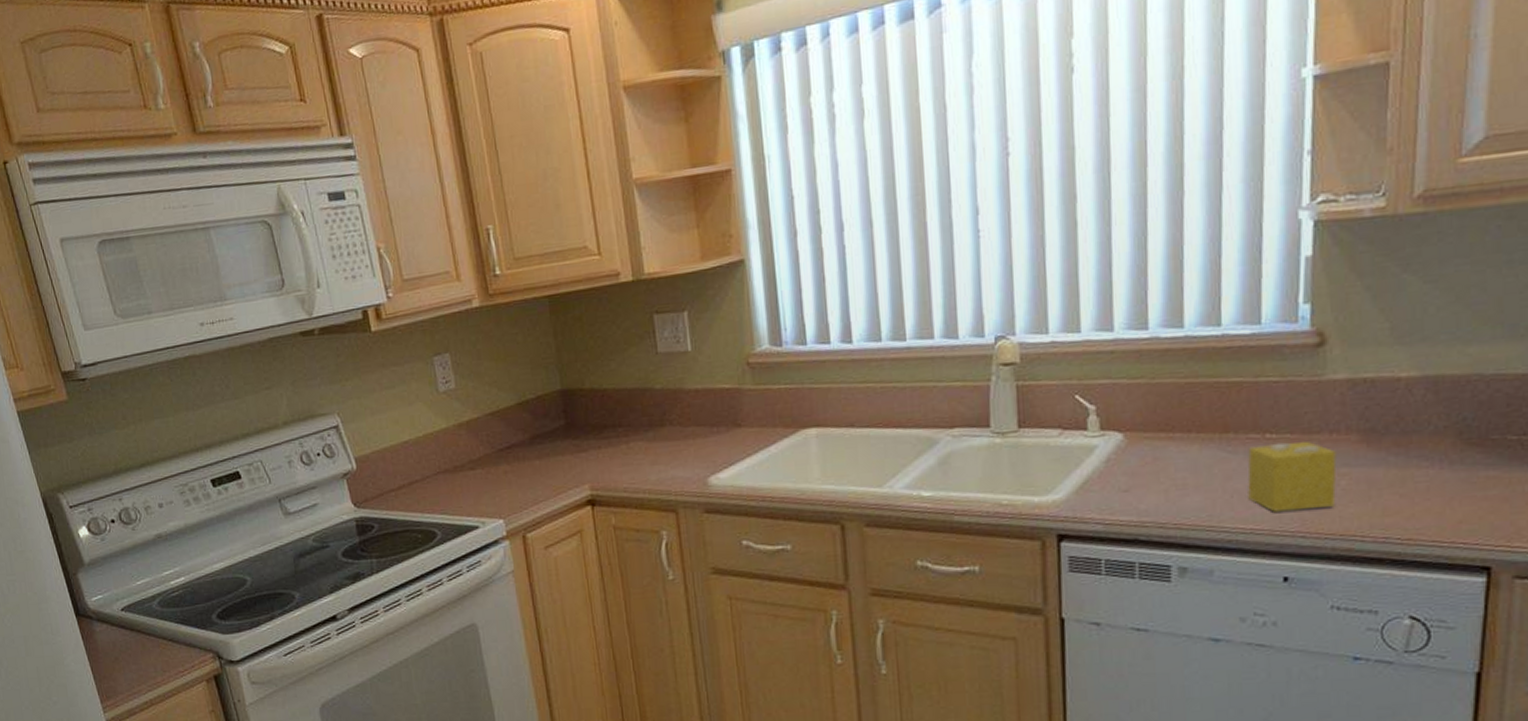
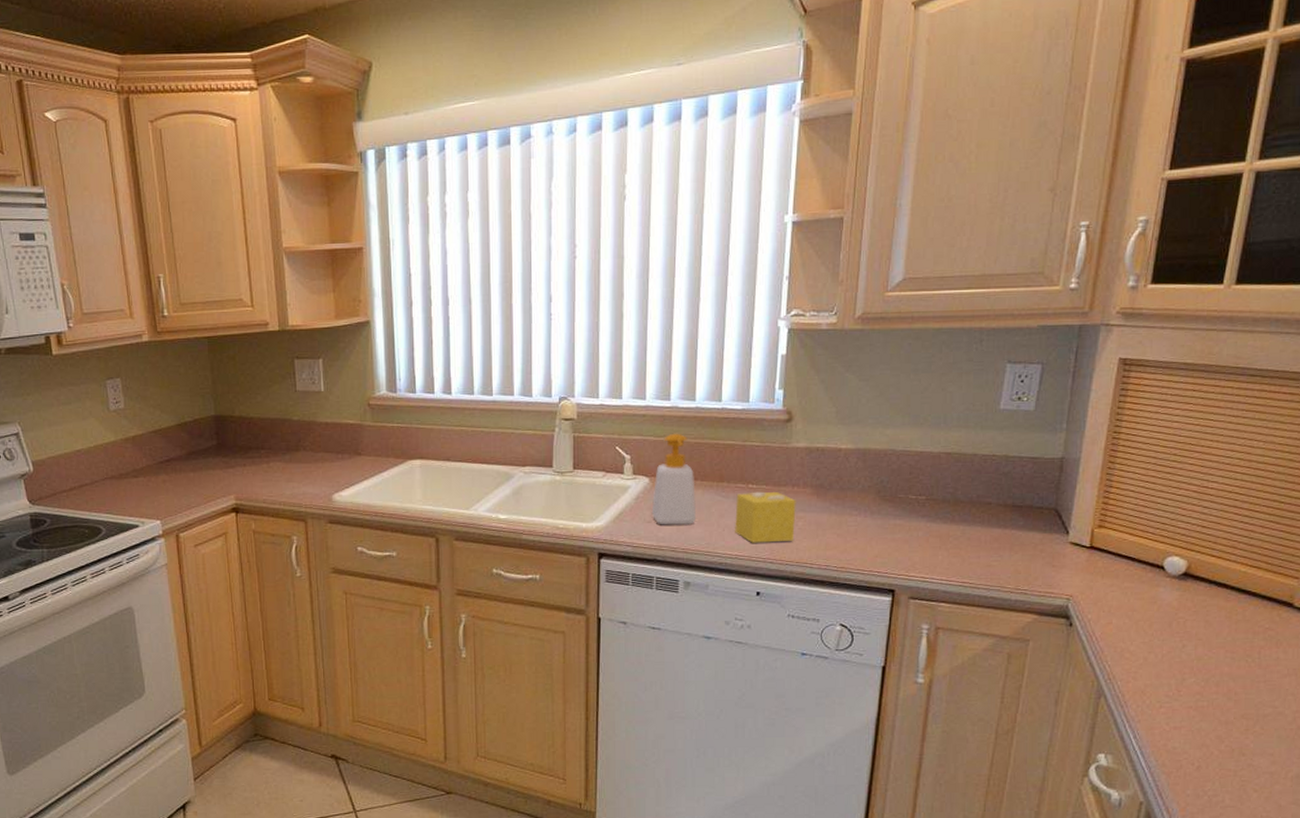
soap bottle: none [1128,372,1192,494] -> present [651,433,697,525]

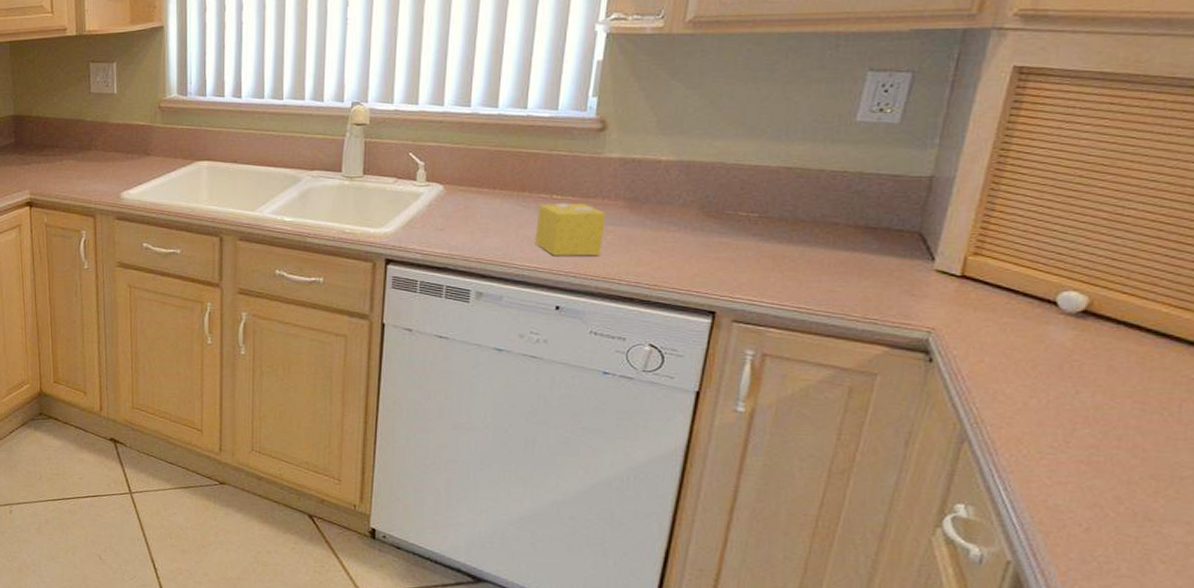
soap bottle: present [651,433,697,525] -> none [444,140,494,234]

